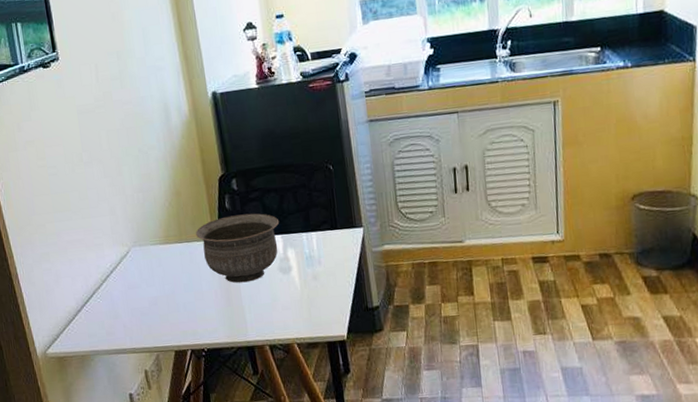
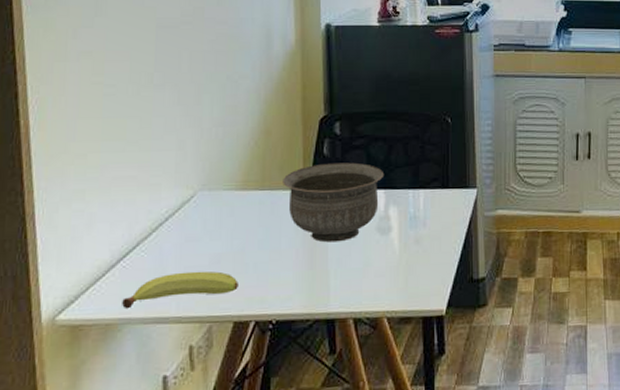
fruit: none [90,311,174,344] -> present [122,271,238,309]

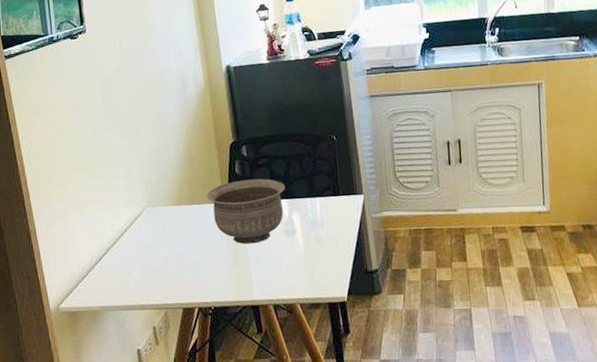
fruit: present [122,271,238,309] -> none [102,269,183,300]

